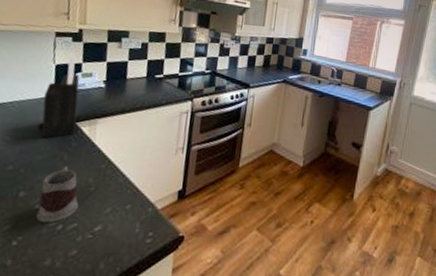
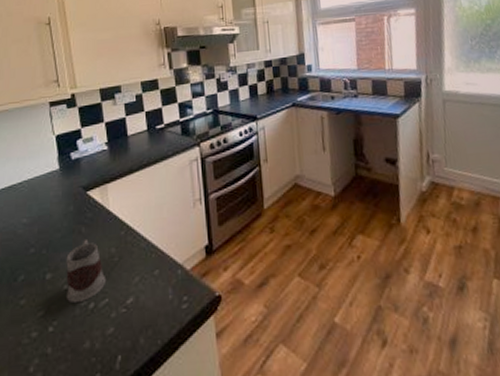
knife block: present [37,51,80,138] -> none [50,118,88,214]

